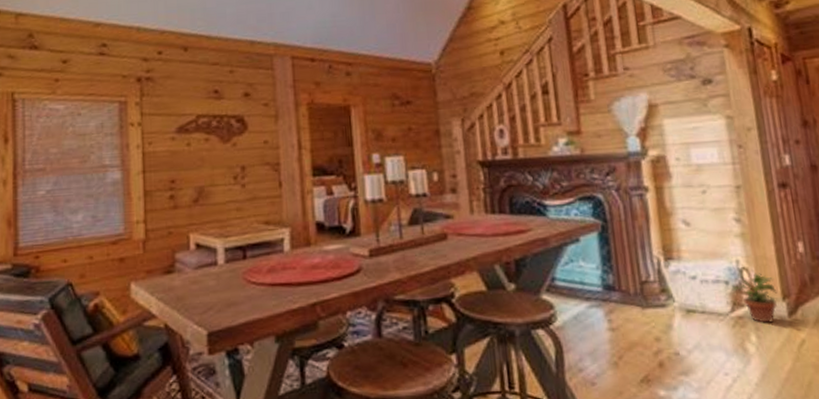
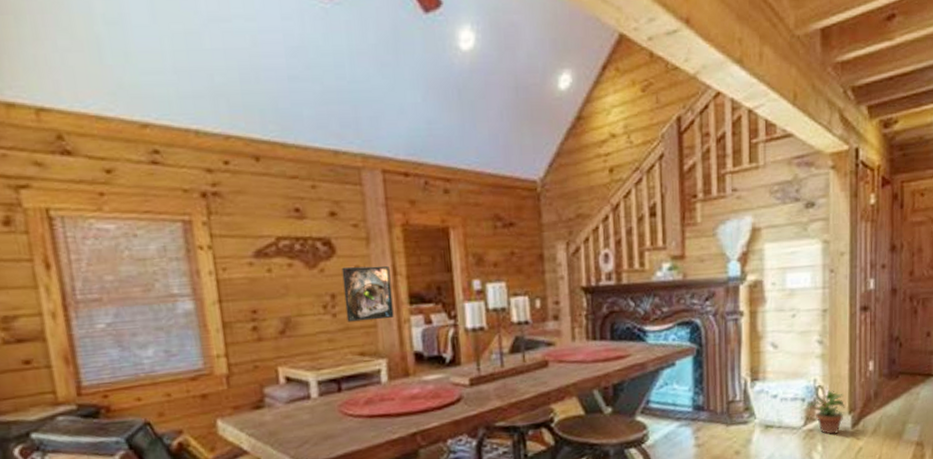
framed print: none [252,140,298,192] -> present [342,266,394,322]

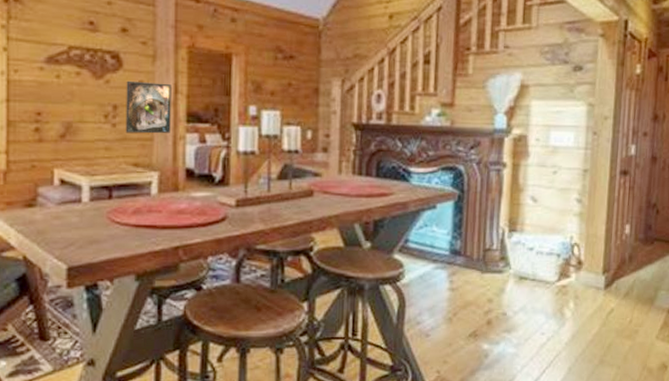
potted plant: present [806,390,845,435] -> none [560,249,600,293]

